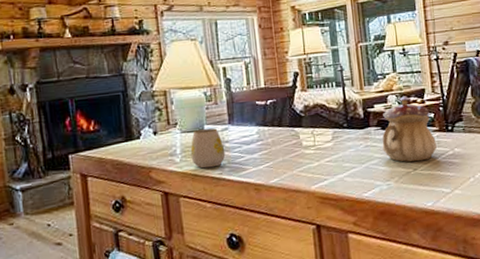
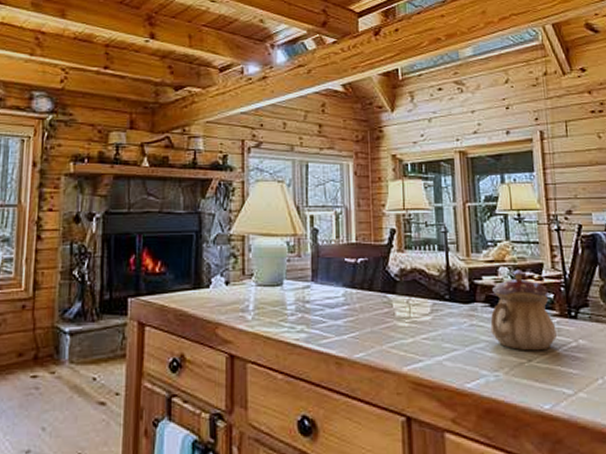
mug: present [190,128,226,169] -> none [265,283,305,331]

